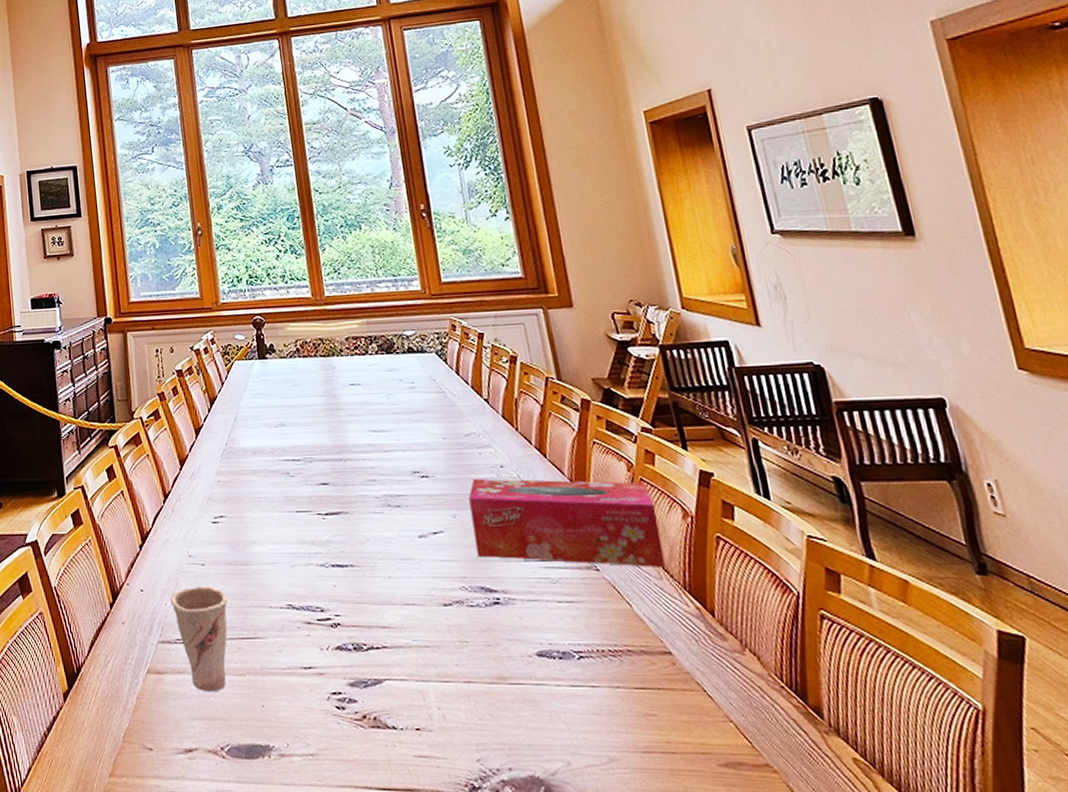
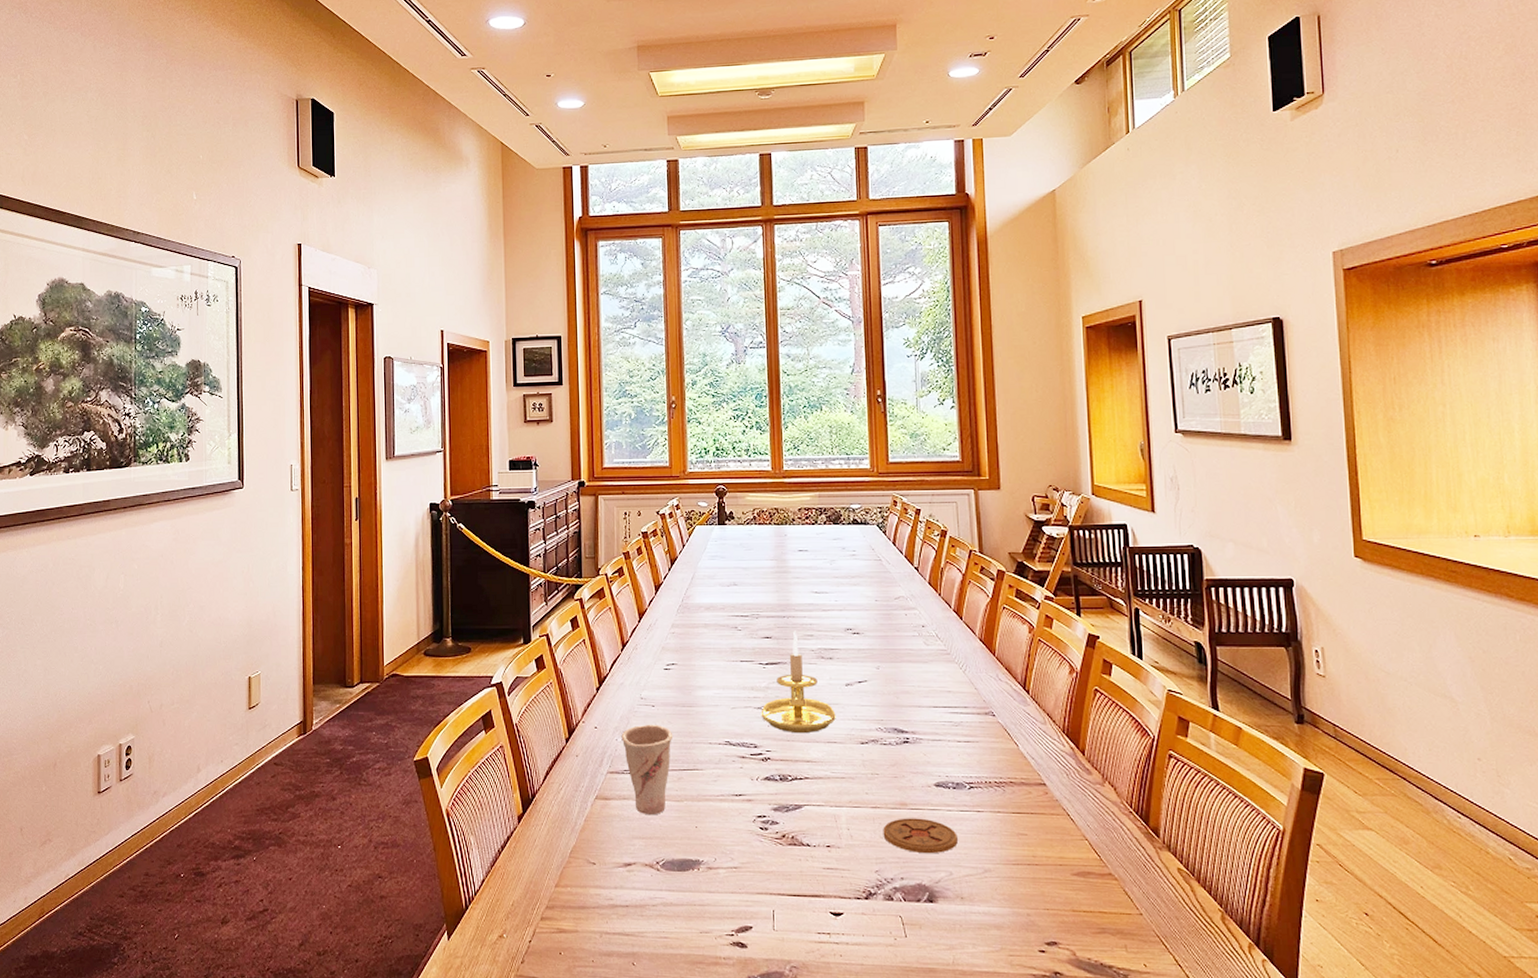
candle holder: none [324,475,412,595] -> present [761,631,836,734]
tissue box: present [468,478,666,567] -> none [892,636,1050,714]
coaster: none [480,694,573,739] -> present [883,818,958,854]

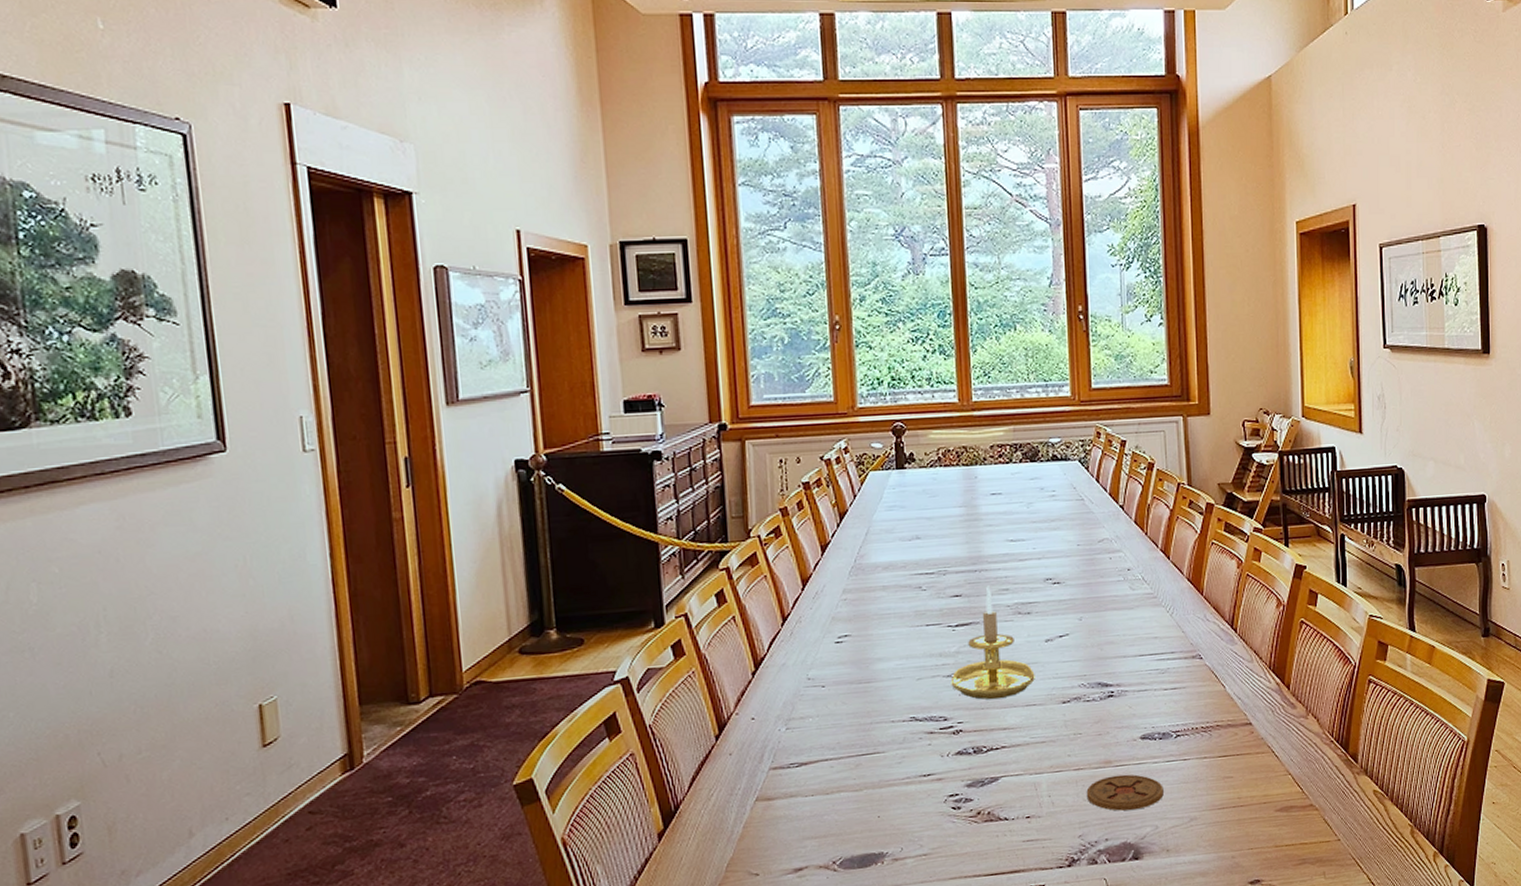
cup: present [621,724,673,815] -> none [785,707,849,811]

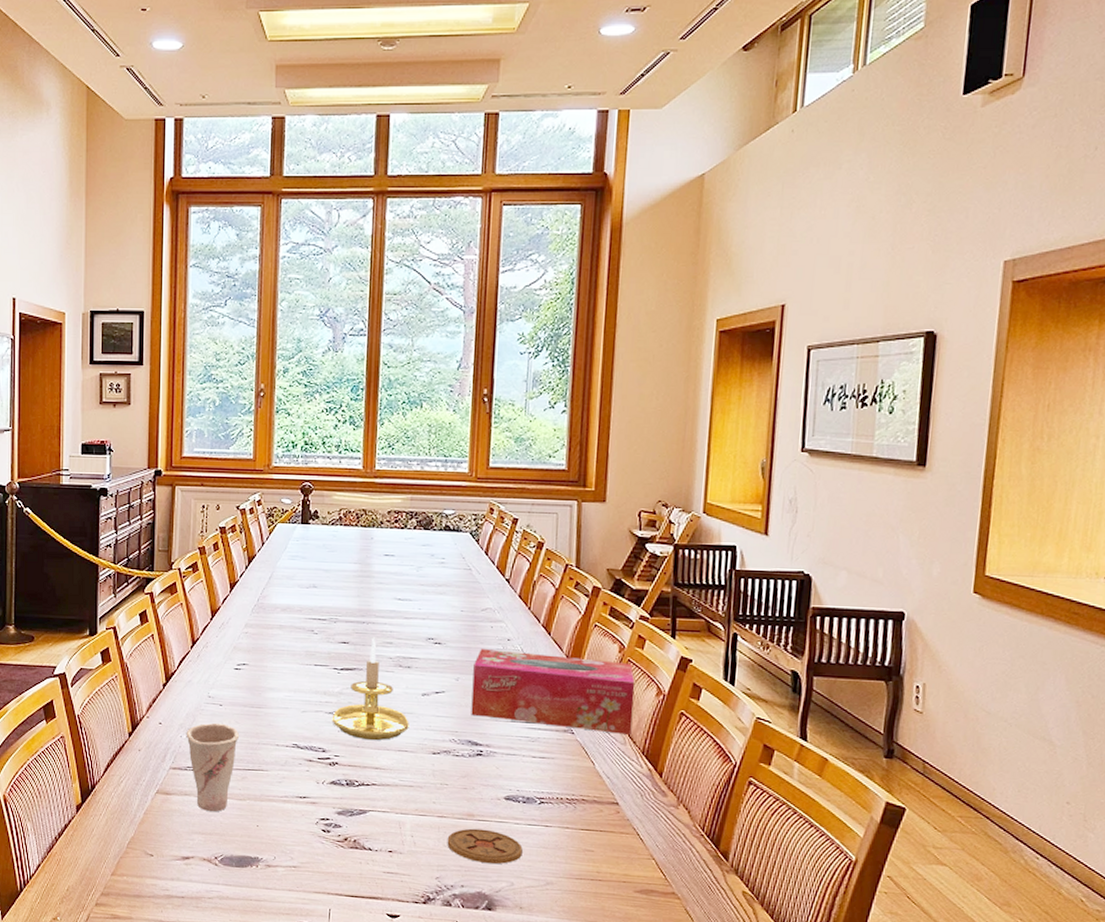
cup: none [785,707,849,811] -> present [186,722,240,812]
tissue box: none [1096,577,1257,656] -> present [471,649,635,734]

